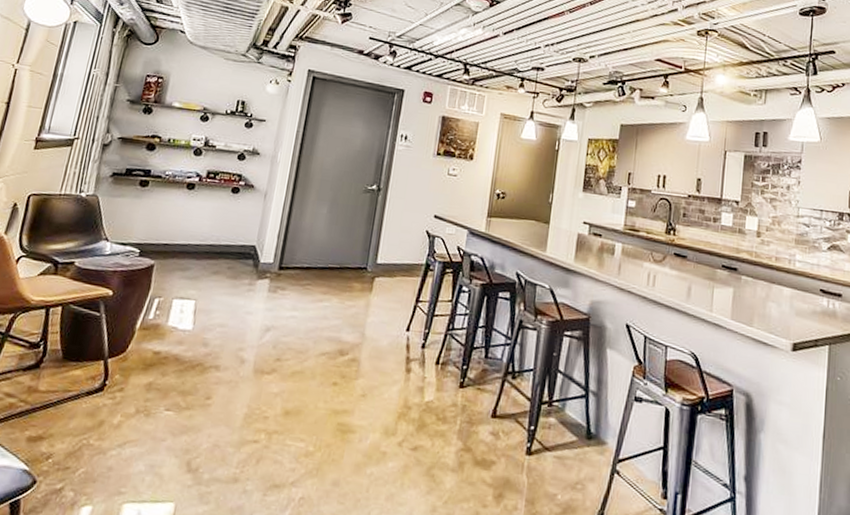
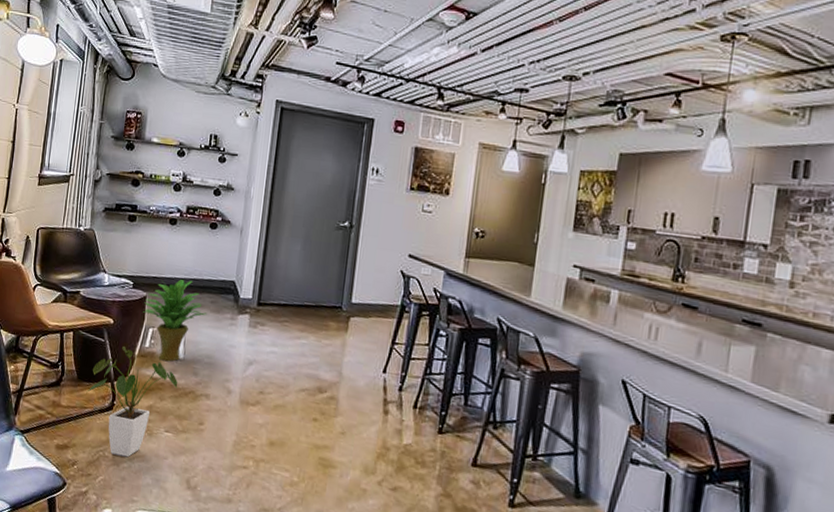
house plant: none [72,318,185,444] -> present [86,345,178,458]
potted plant: none [149,245,223,333] -> present [143,279,207,362]

